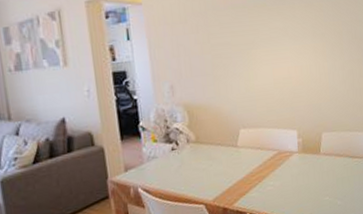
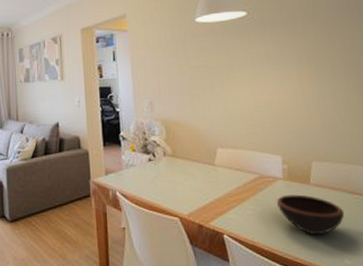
bowl: none [293,164,347,200] -> present [277,194,345,236]

